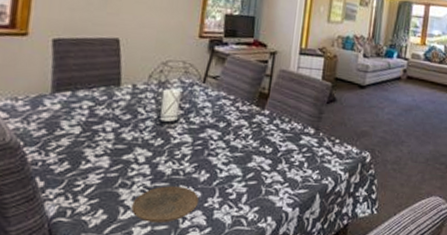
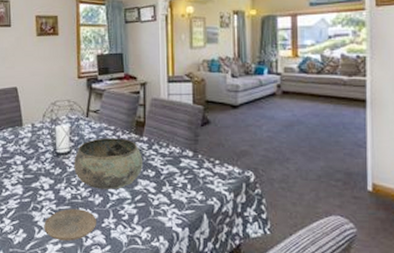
bowl: none [179,107,261,166] -> present [74,138,143,189]

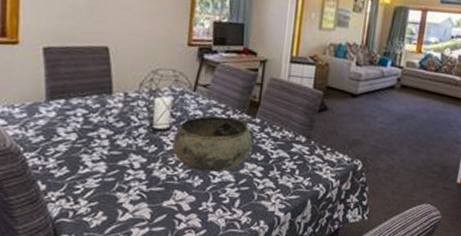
plate: present [44,209,96,241] -> none [129,190,193,224]

